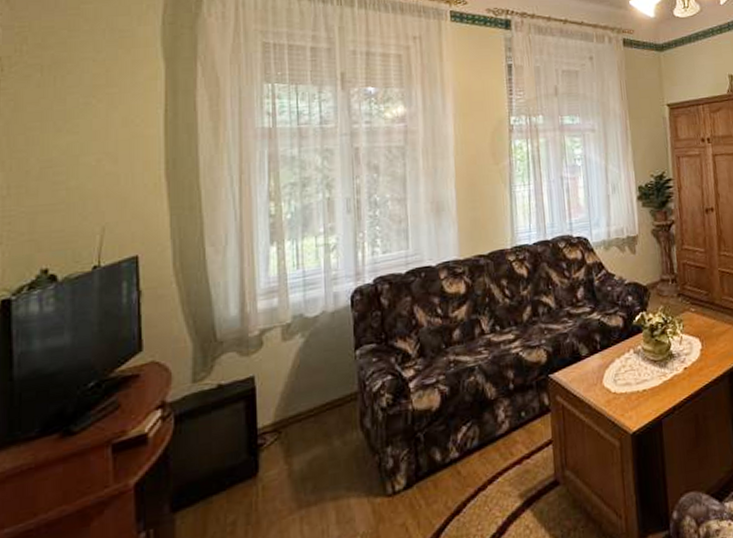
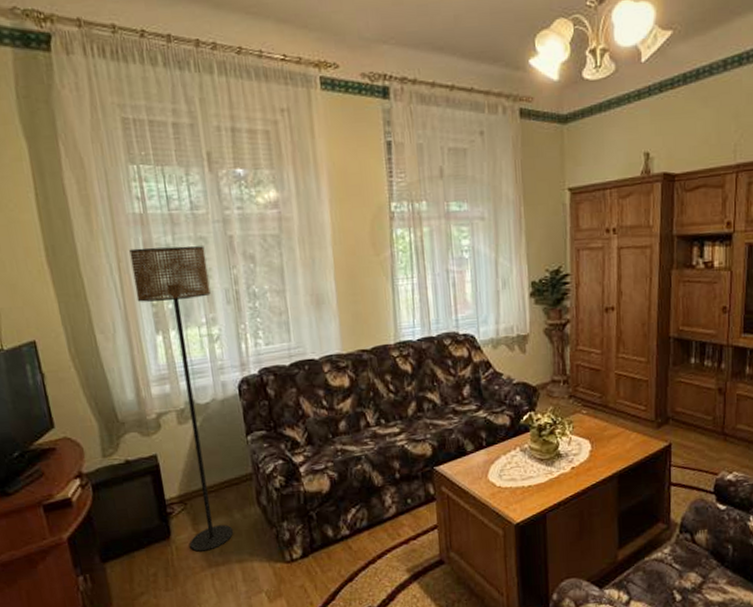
floor lamp: none [253,157,332,491] -> present [129,246,234,552]

